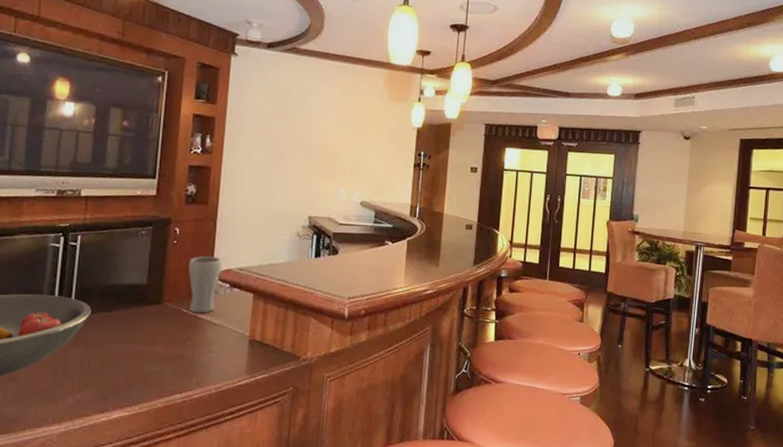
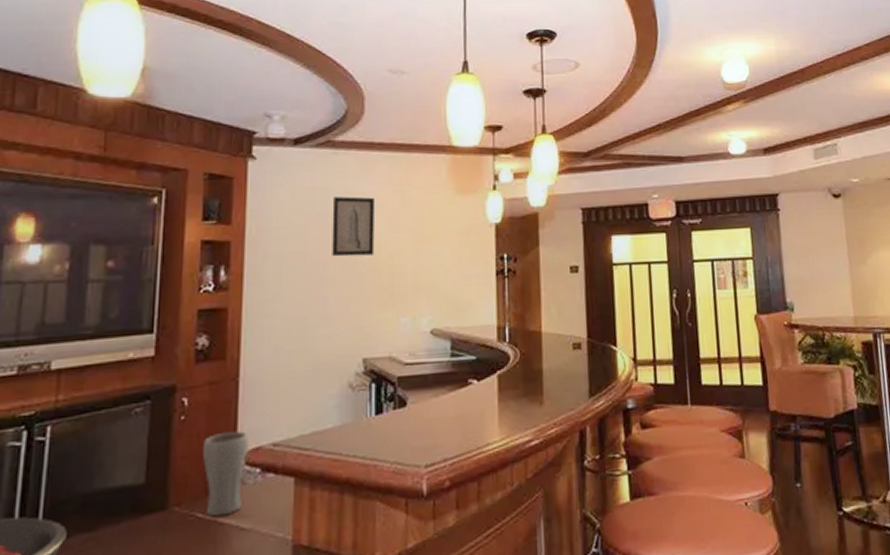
wall art: none [291,92,327,141] -> present [332,196,376,257]

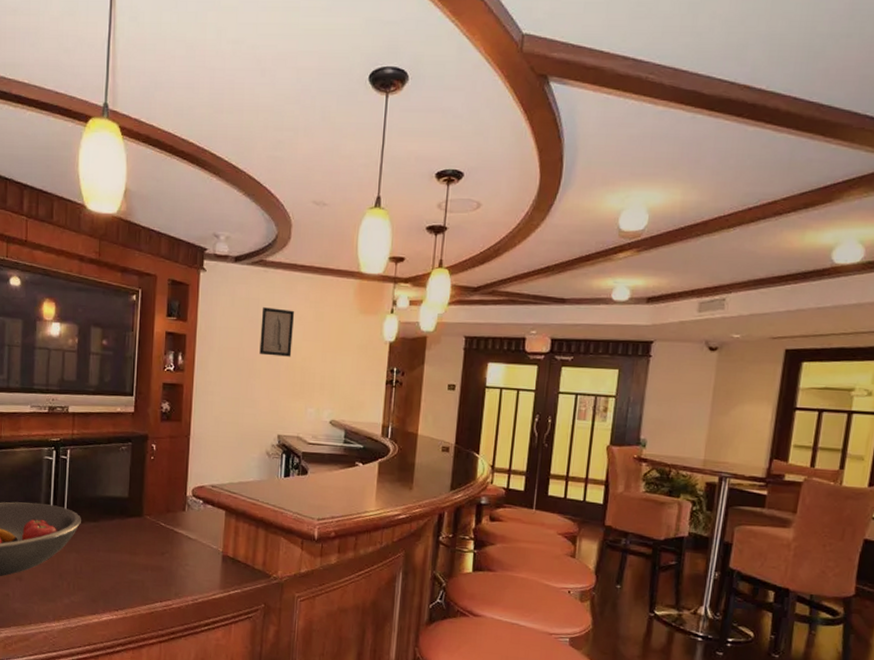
drinking glass: present [202,431,249,517] -> none [164,472,195,527]

